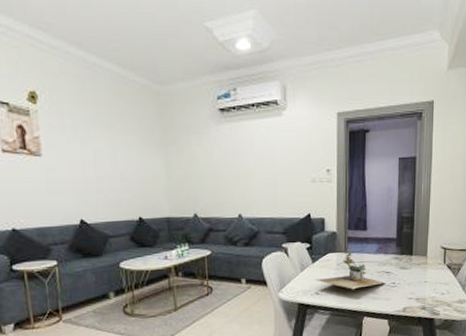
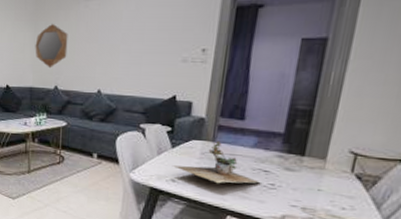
home mirror: none [167,148,204,196] -> present [35,23,68,69]

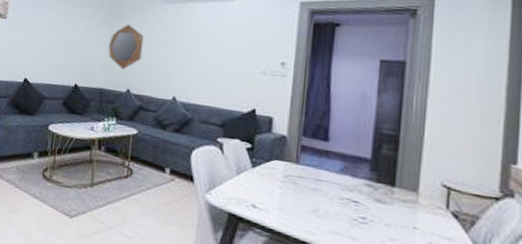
succulent plant: present [173,140,261,184] -> none [254,162,351,216]

